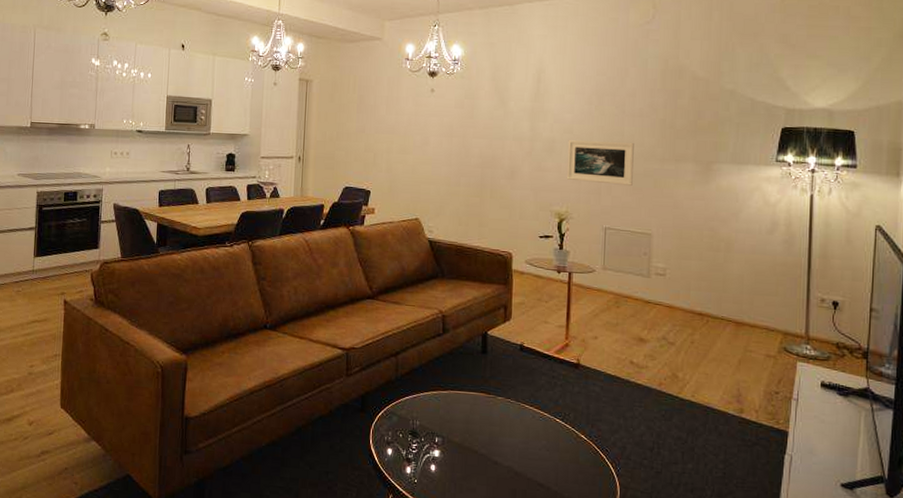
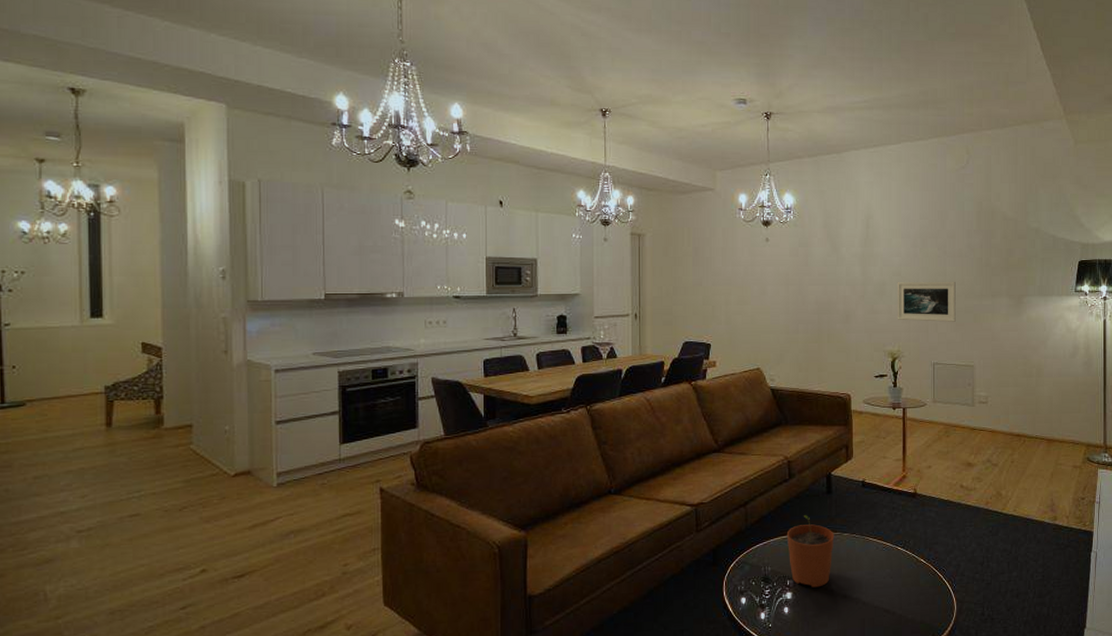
plant pot: none [437,373,488,449] -> present [786,515,835,588]

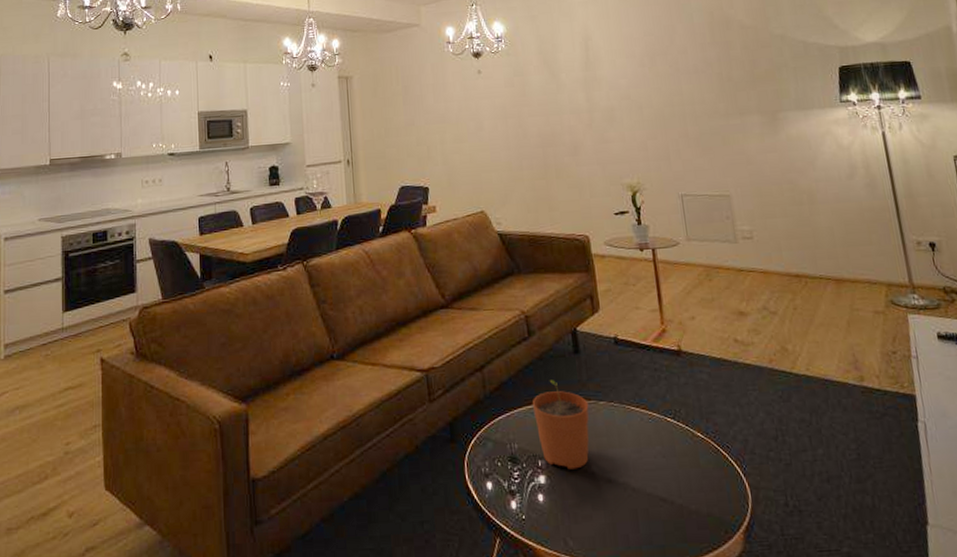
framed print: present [897,282,956,322] -> none [627,101,701,149]

